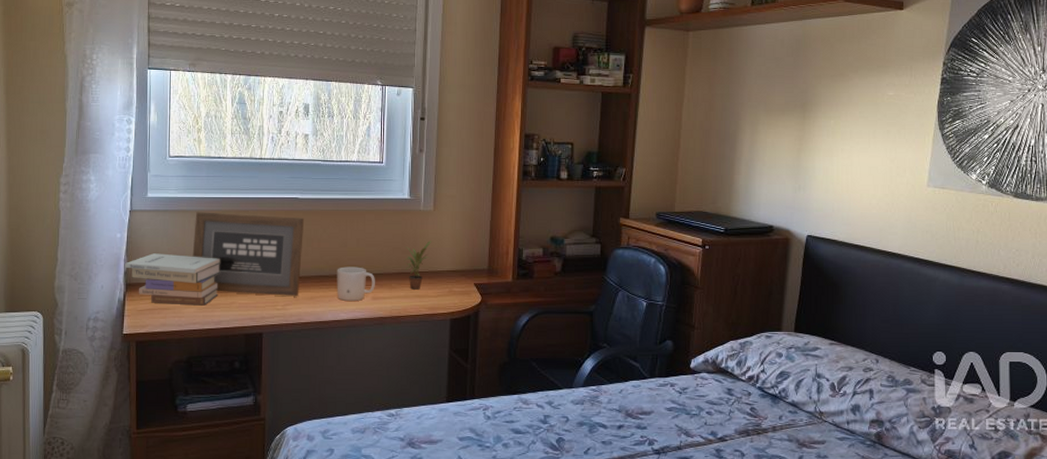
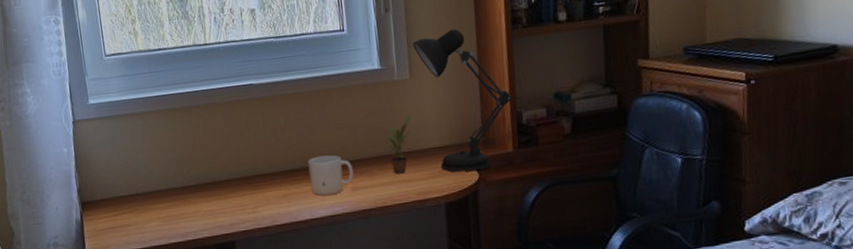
books: present [124,253,221,306] -> none [76,163,181,221]
picture frame: present [192,212,305,297] -> none [143,106,269,201]
desk lamp: none [439,174,516,293] -> present [412,29,512,172]

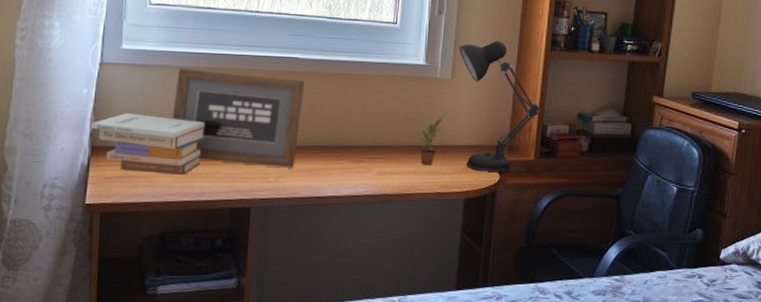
books: none [76,163,181,221] -> present [90,113,206,175]
picture frame: none [143,106,269,201] -> present [172,68,305,169]
mug: present [307,155,354,196] -> none [338,137,382,175]

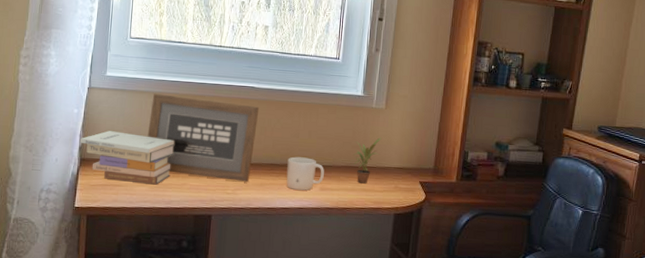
mug: none [338,137,382,175] -> present [286,156,324,191]
desk lamp: present [459,41,541,172] -> none [392,76,463,192]

